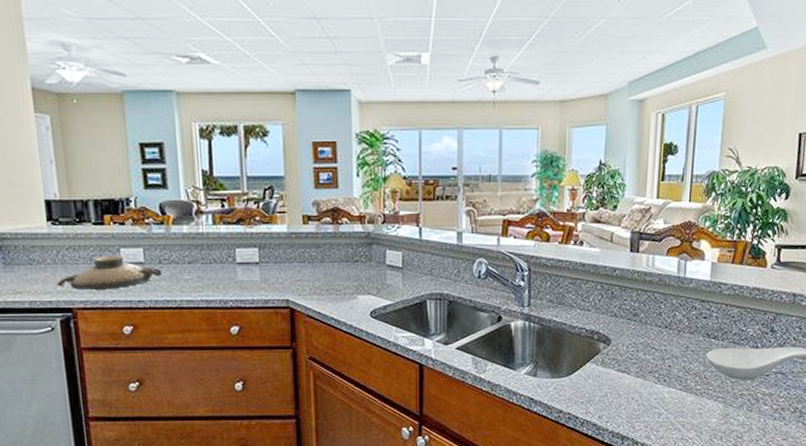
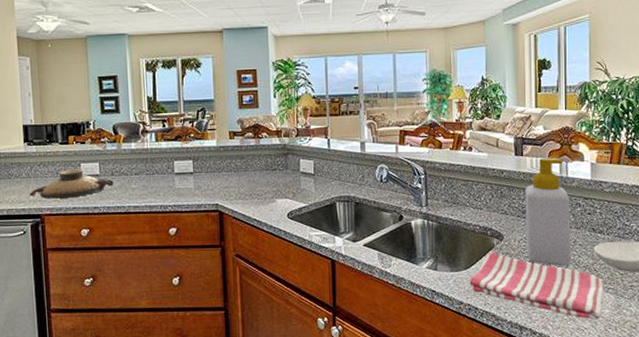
dish towel: none [571,357,713,429] -> present [469,251,604,320]
soap bottle: none [634,255,686,373] -> present [525,158,571,266]

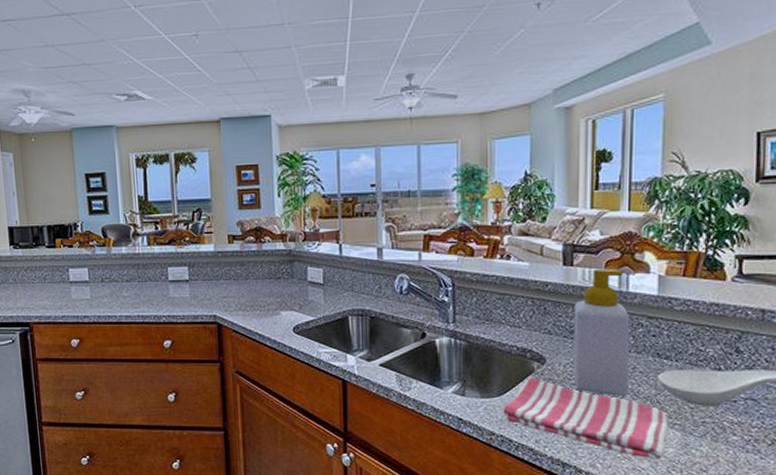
teapot: present [29,169,114,199] -> none [17,275,104,306]

